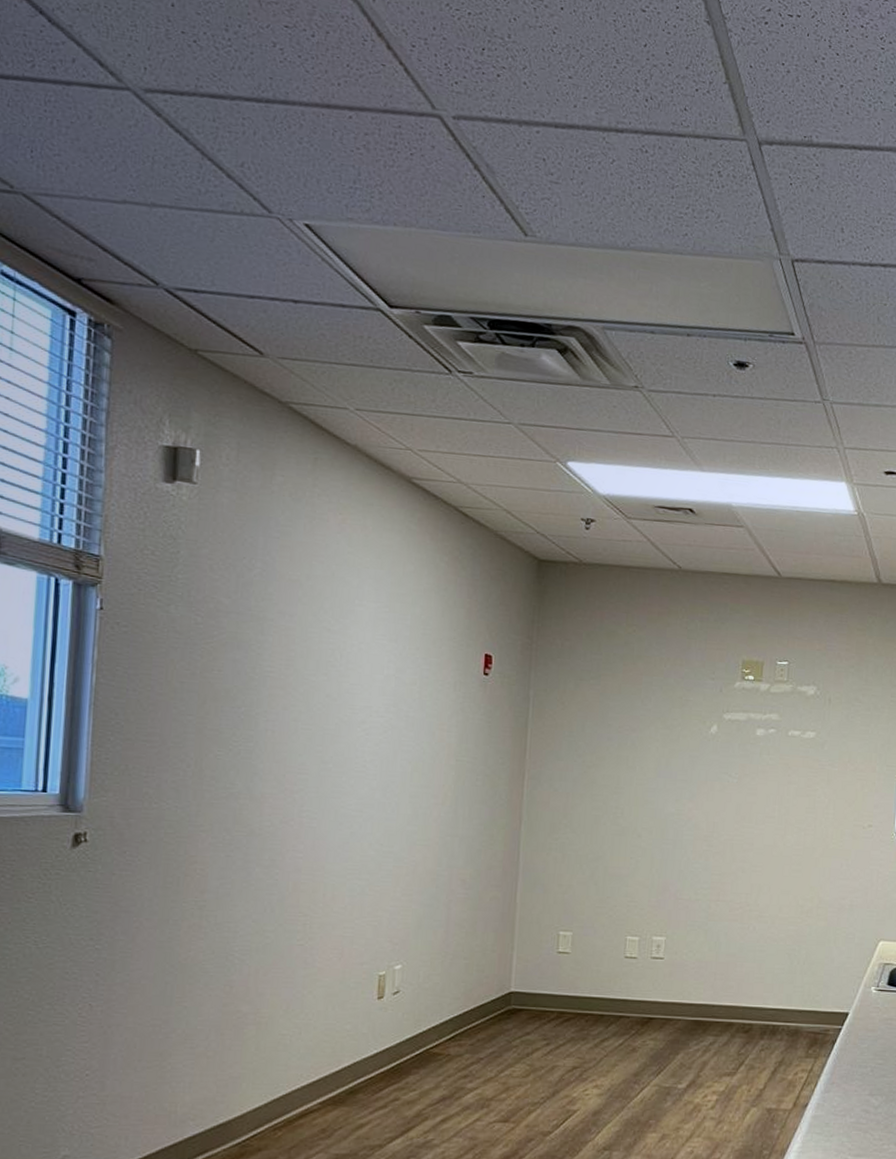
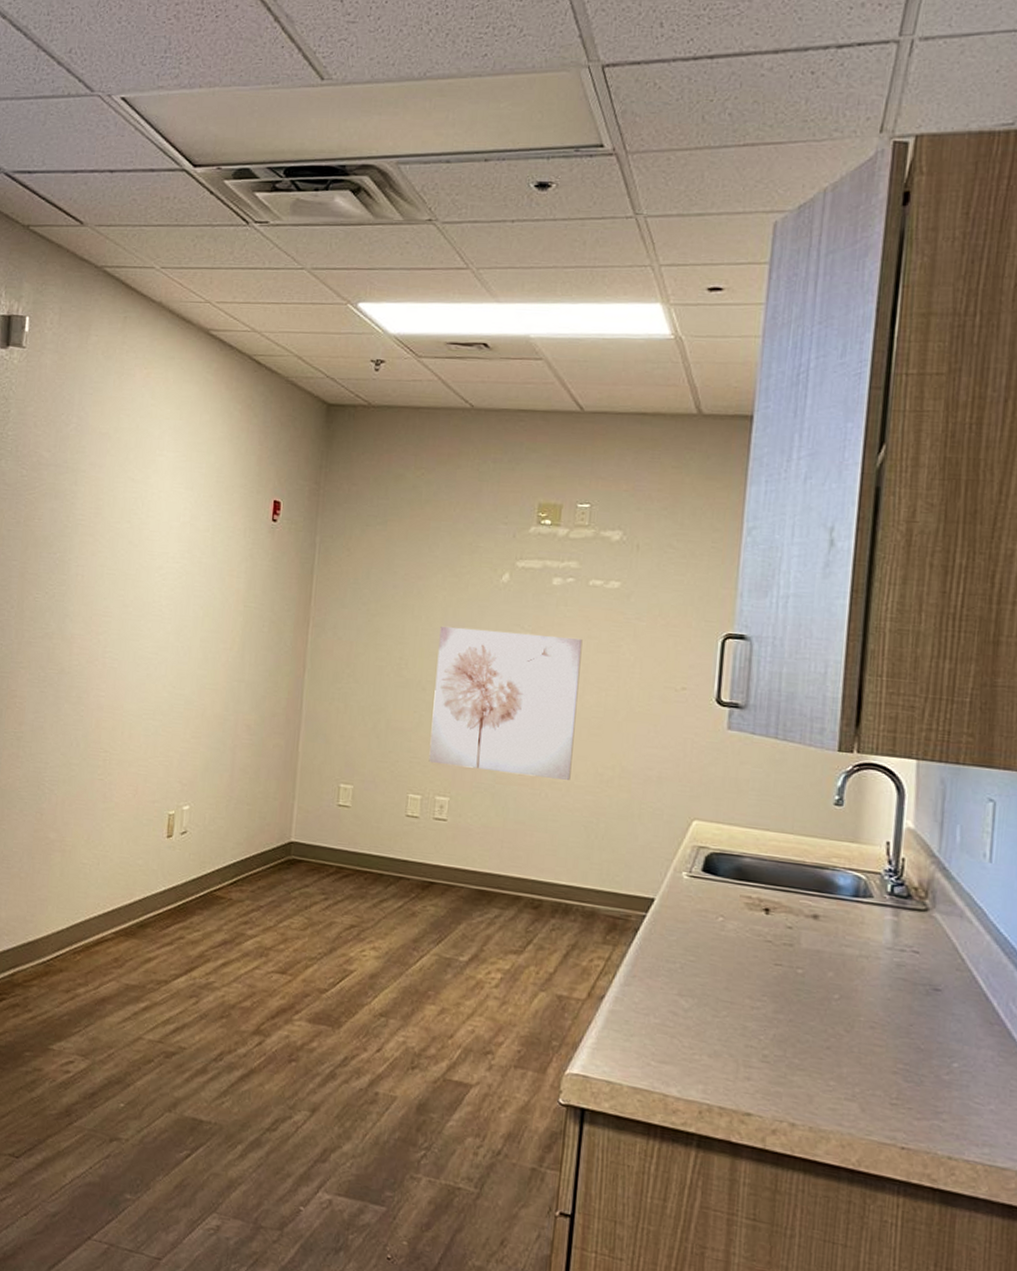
wall art: none [645,775,784,913] -> present [428,626,583,780]

